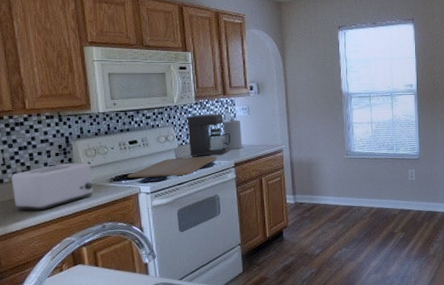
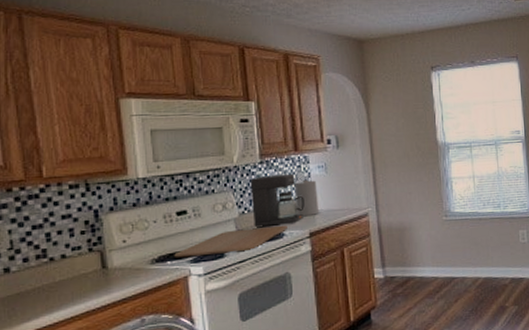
toaster: present [11,162,94,211] -> none [21,241,130,306]

